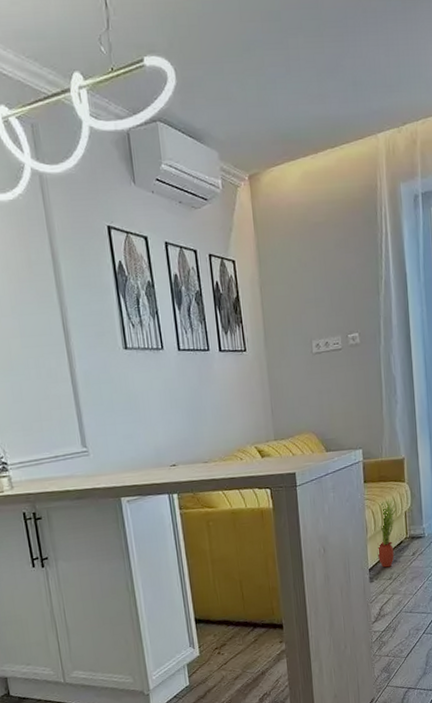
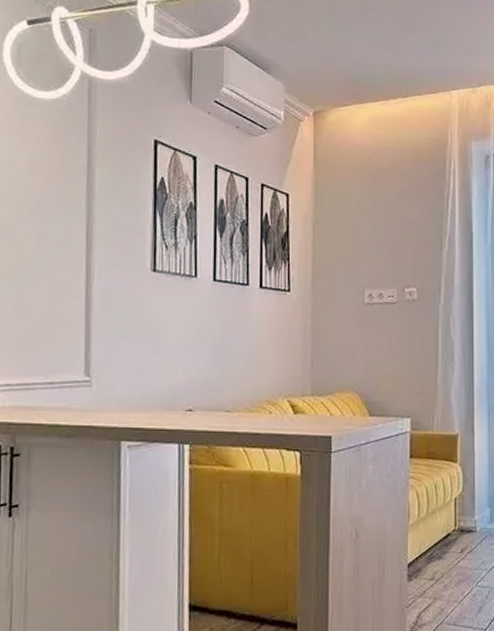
potted plant: present [377,499,397,568] -> none [419,482,446,564]

